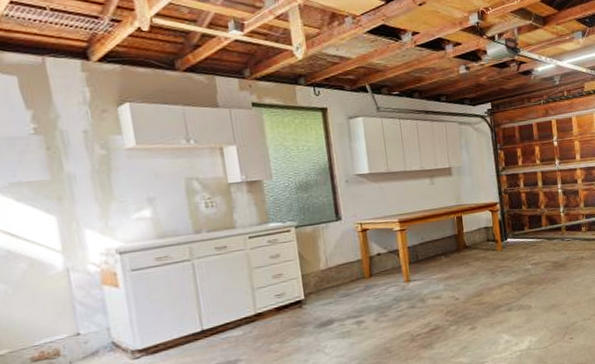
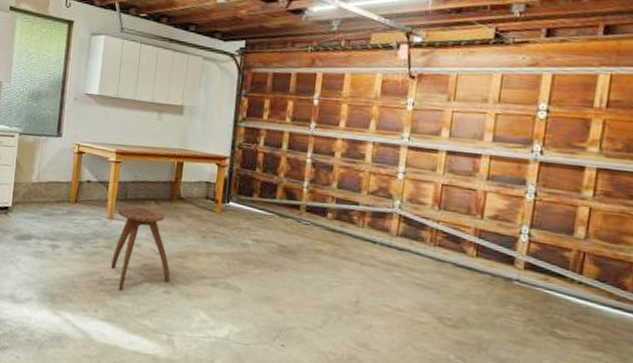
stool: none [413,262,473,342] -> present [111,206,170,291]

